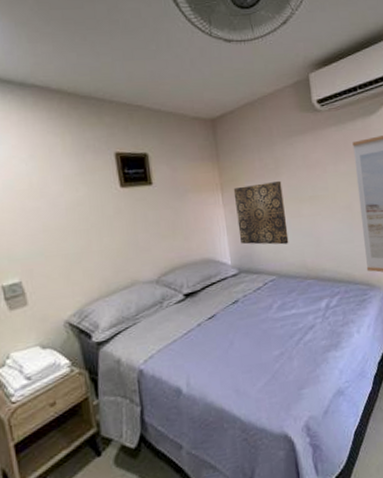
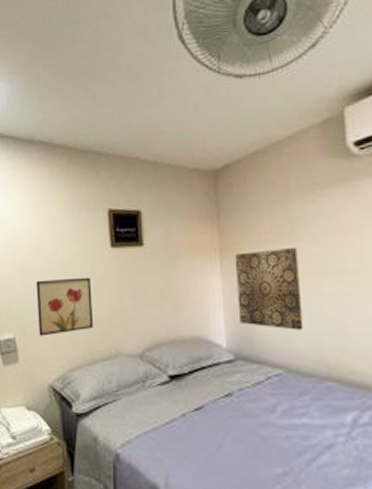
wall art: none [41,216,108,277] -> present [35,277,94,336]

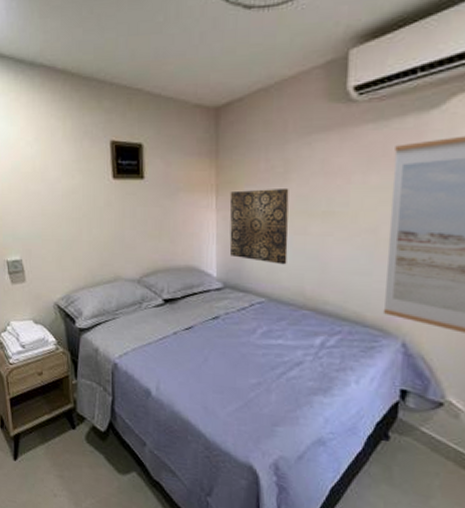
wall art: present [35,277,94,336] -> none [40,206,95,259]

